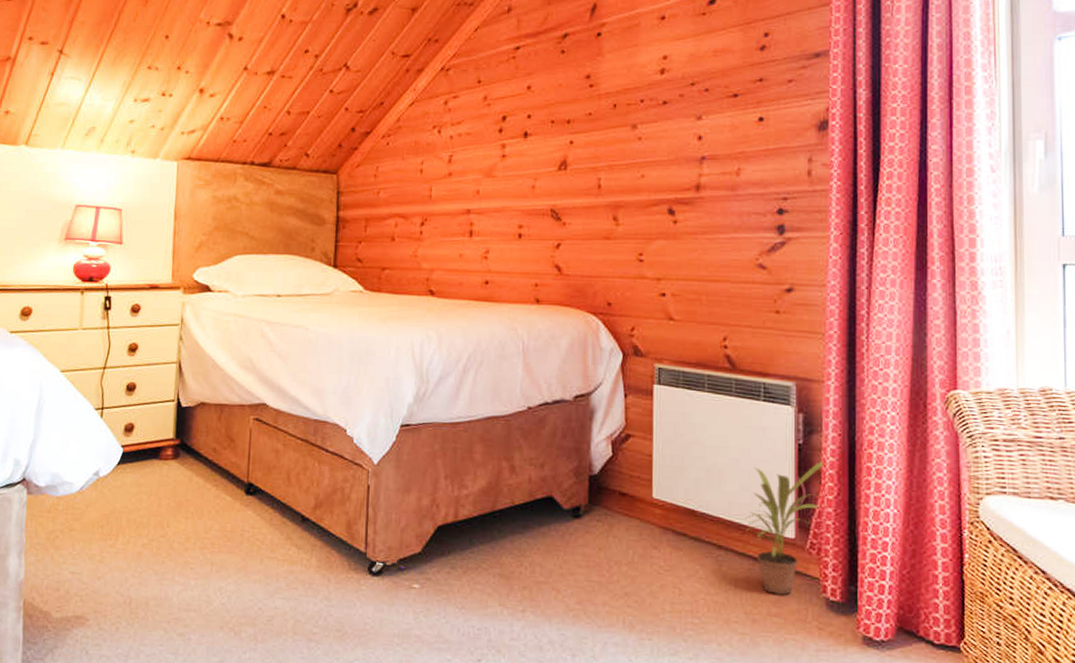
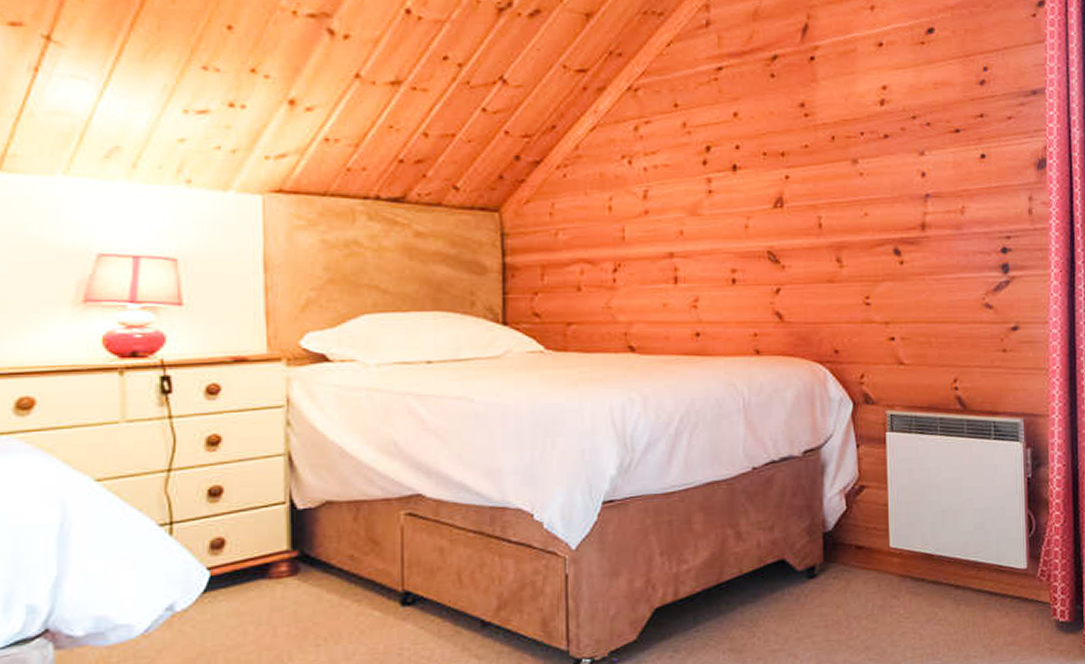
potted plant: present [743,461,826,595] -> none [979,492,1052,624]

